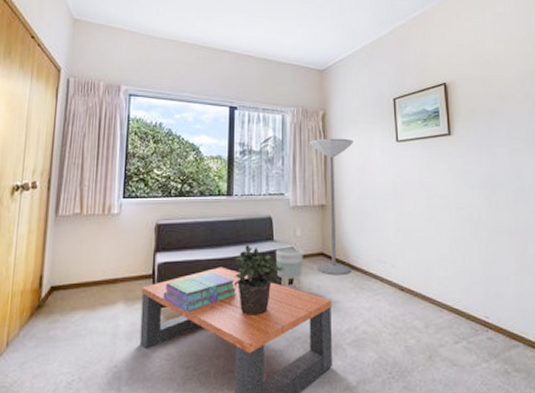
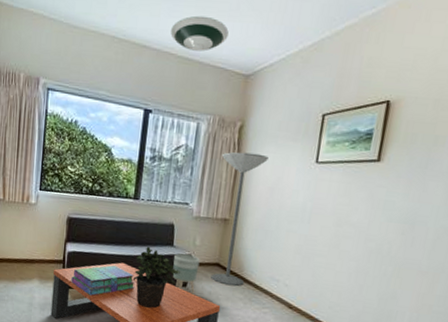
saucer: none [248,23,299,52] -> present [170,15,229,51]

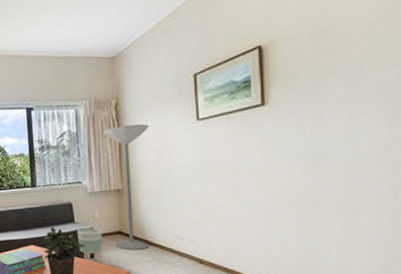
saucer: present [170,15,229,51] -> none [37,17,88,50]

